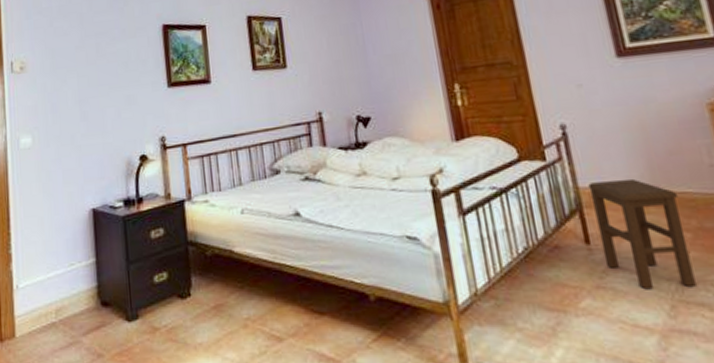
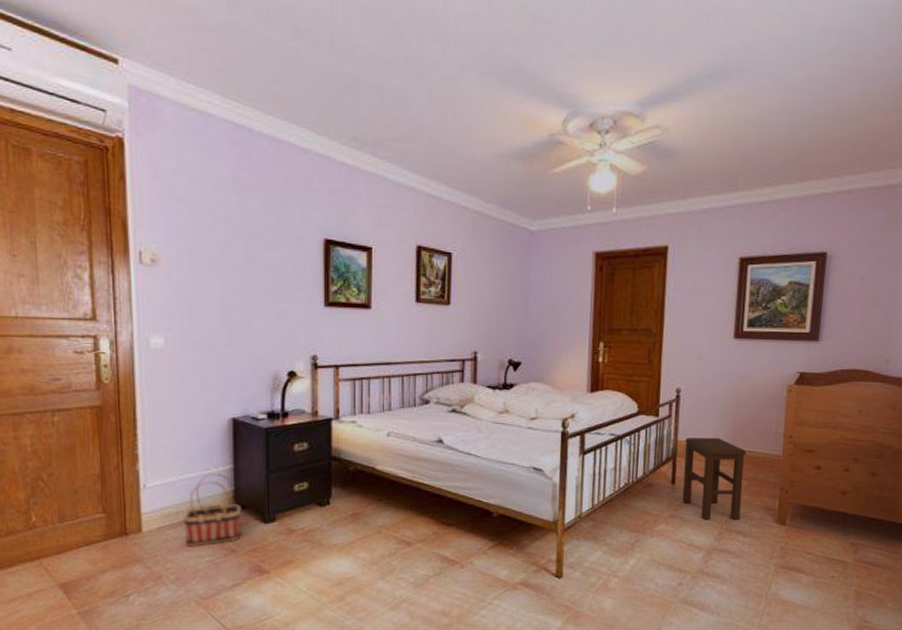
basket: none [52,269,106,352] -> present [183,474,242,547]

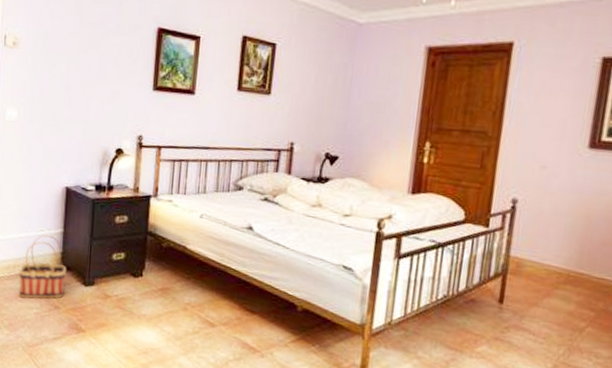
stool: present [682,437,747,520] -> none [510,254,597,354]

